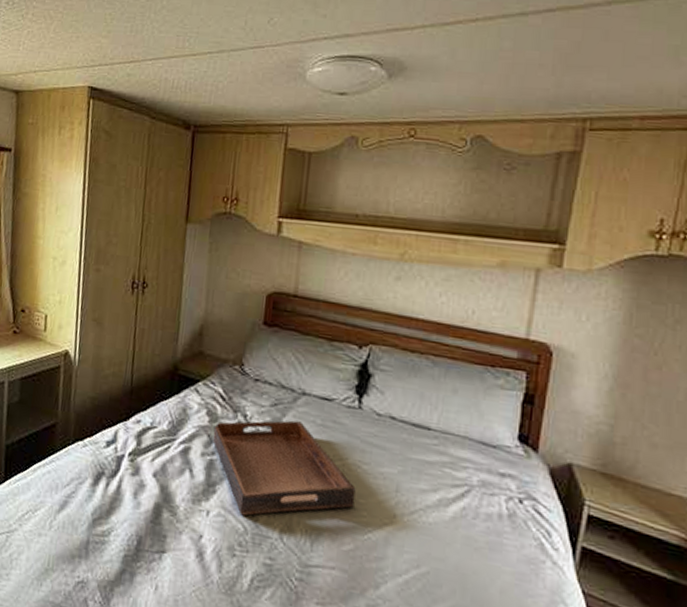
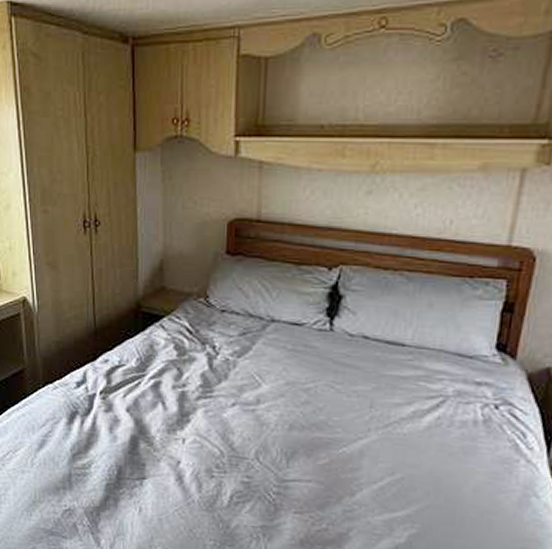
serving tray: present [212,420,356,516] -> none [182,348,330,441]

